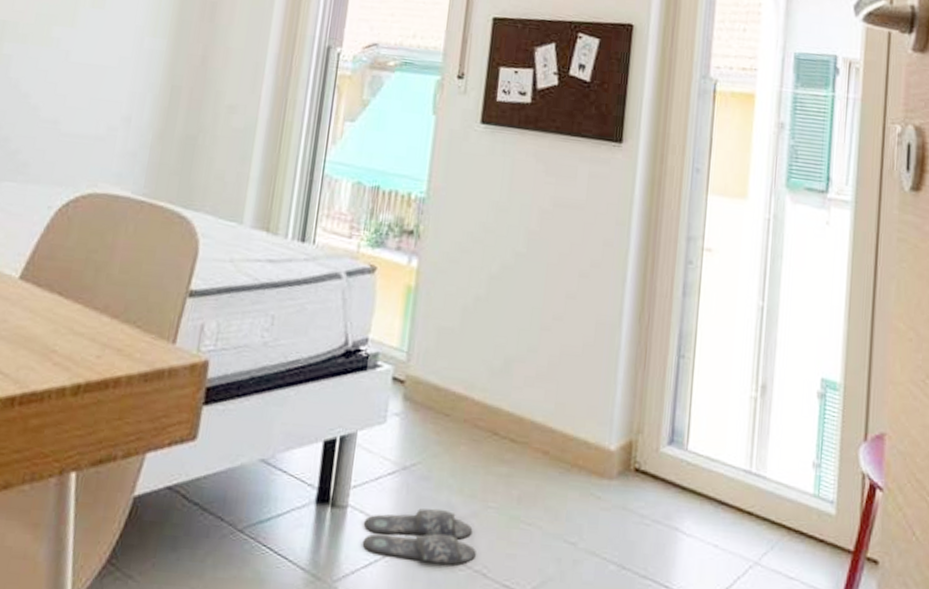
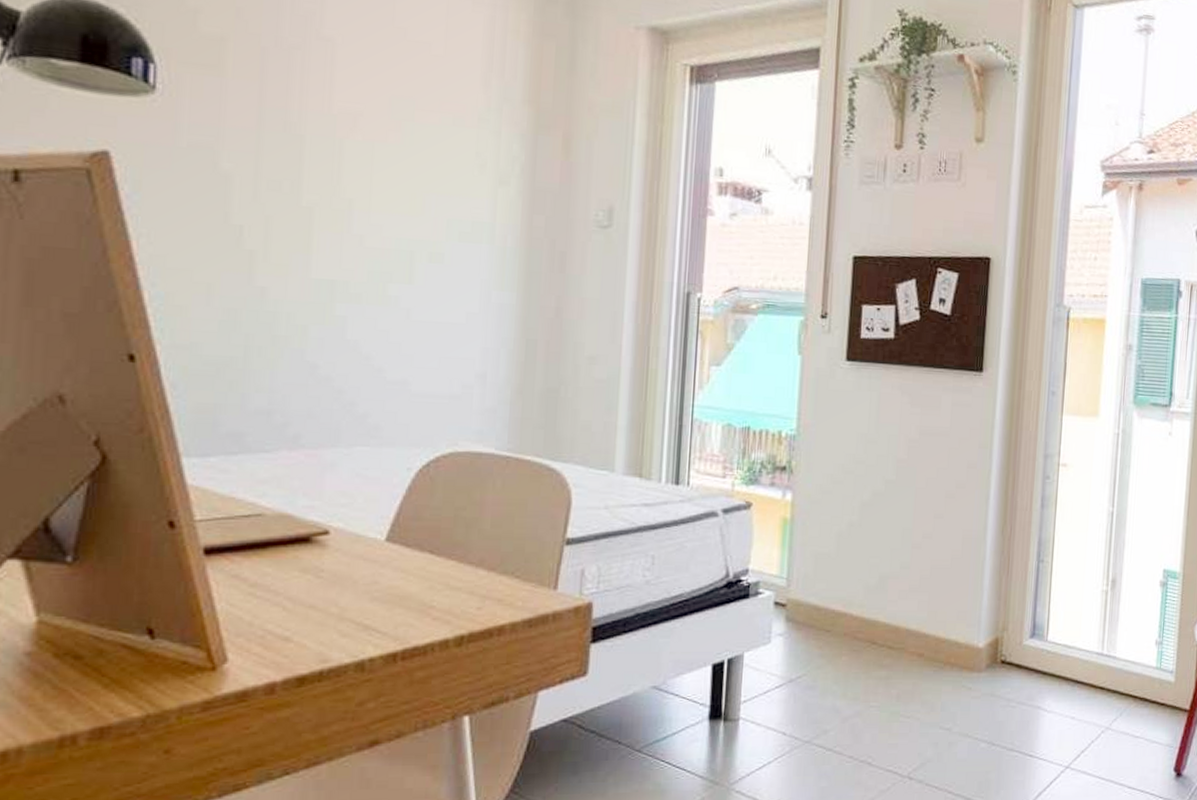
slippers: present [362,508,476,566] -> none [755,712,861,760]

